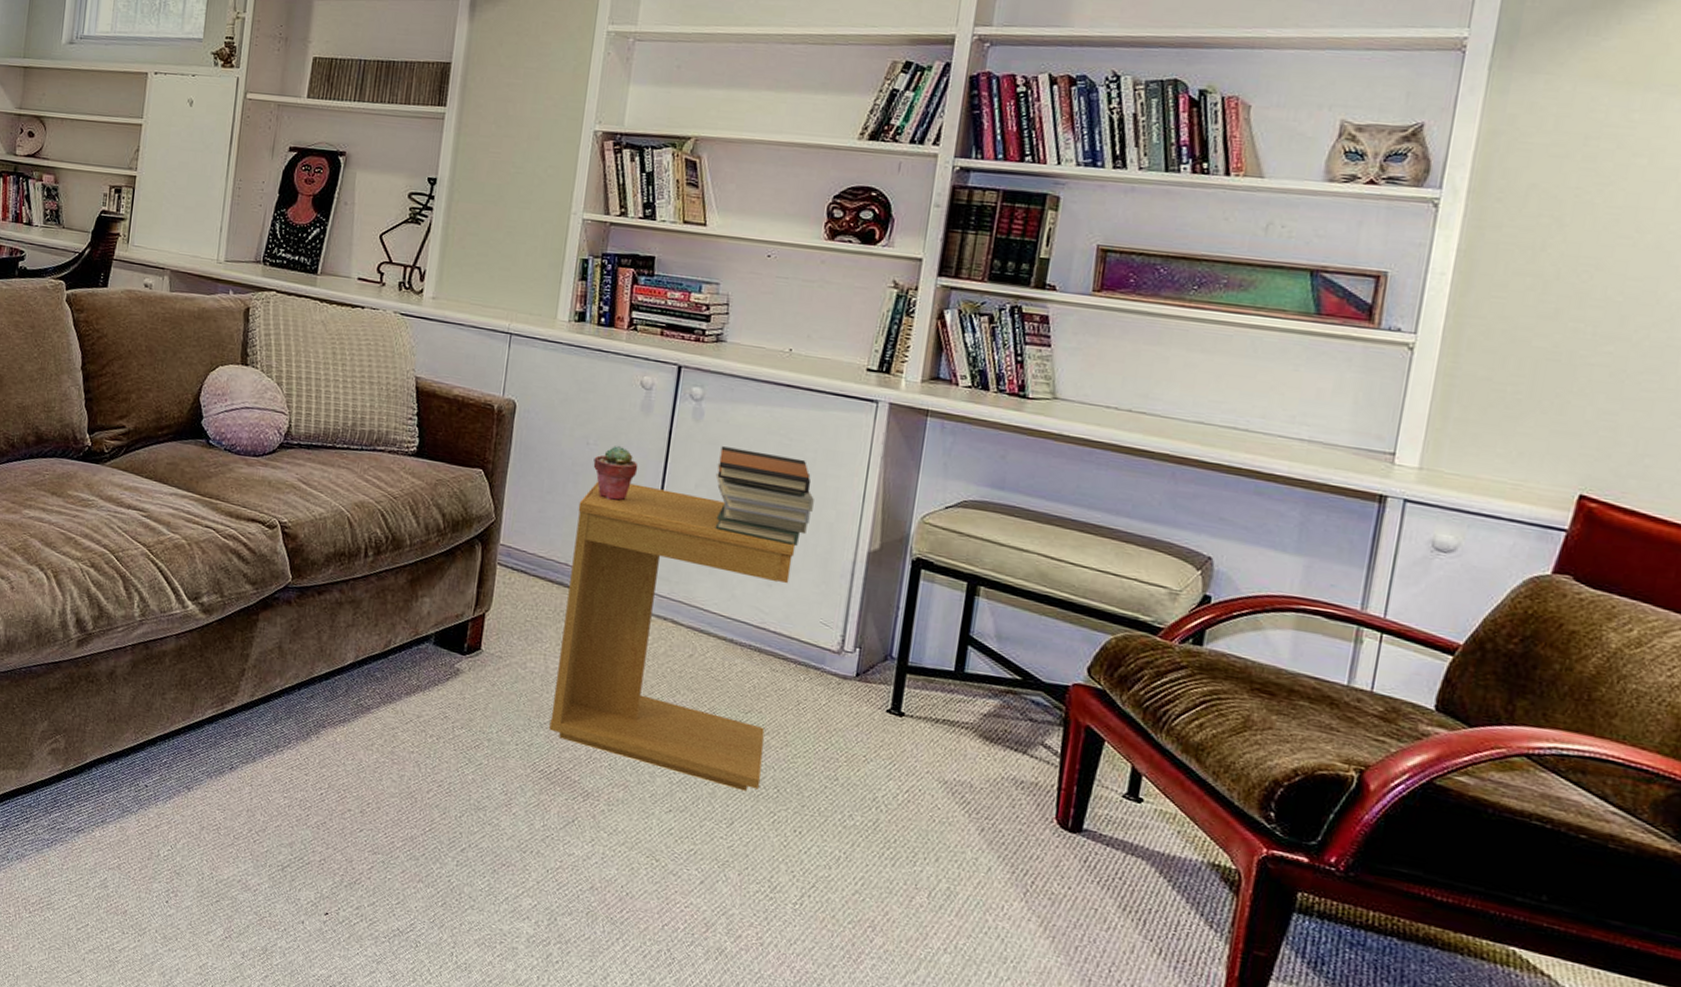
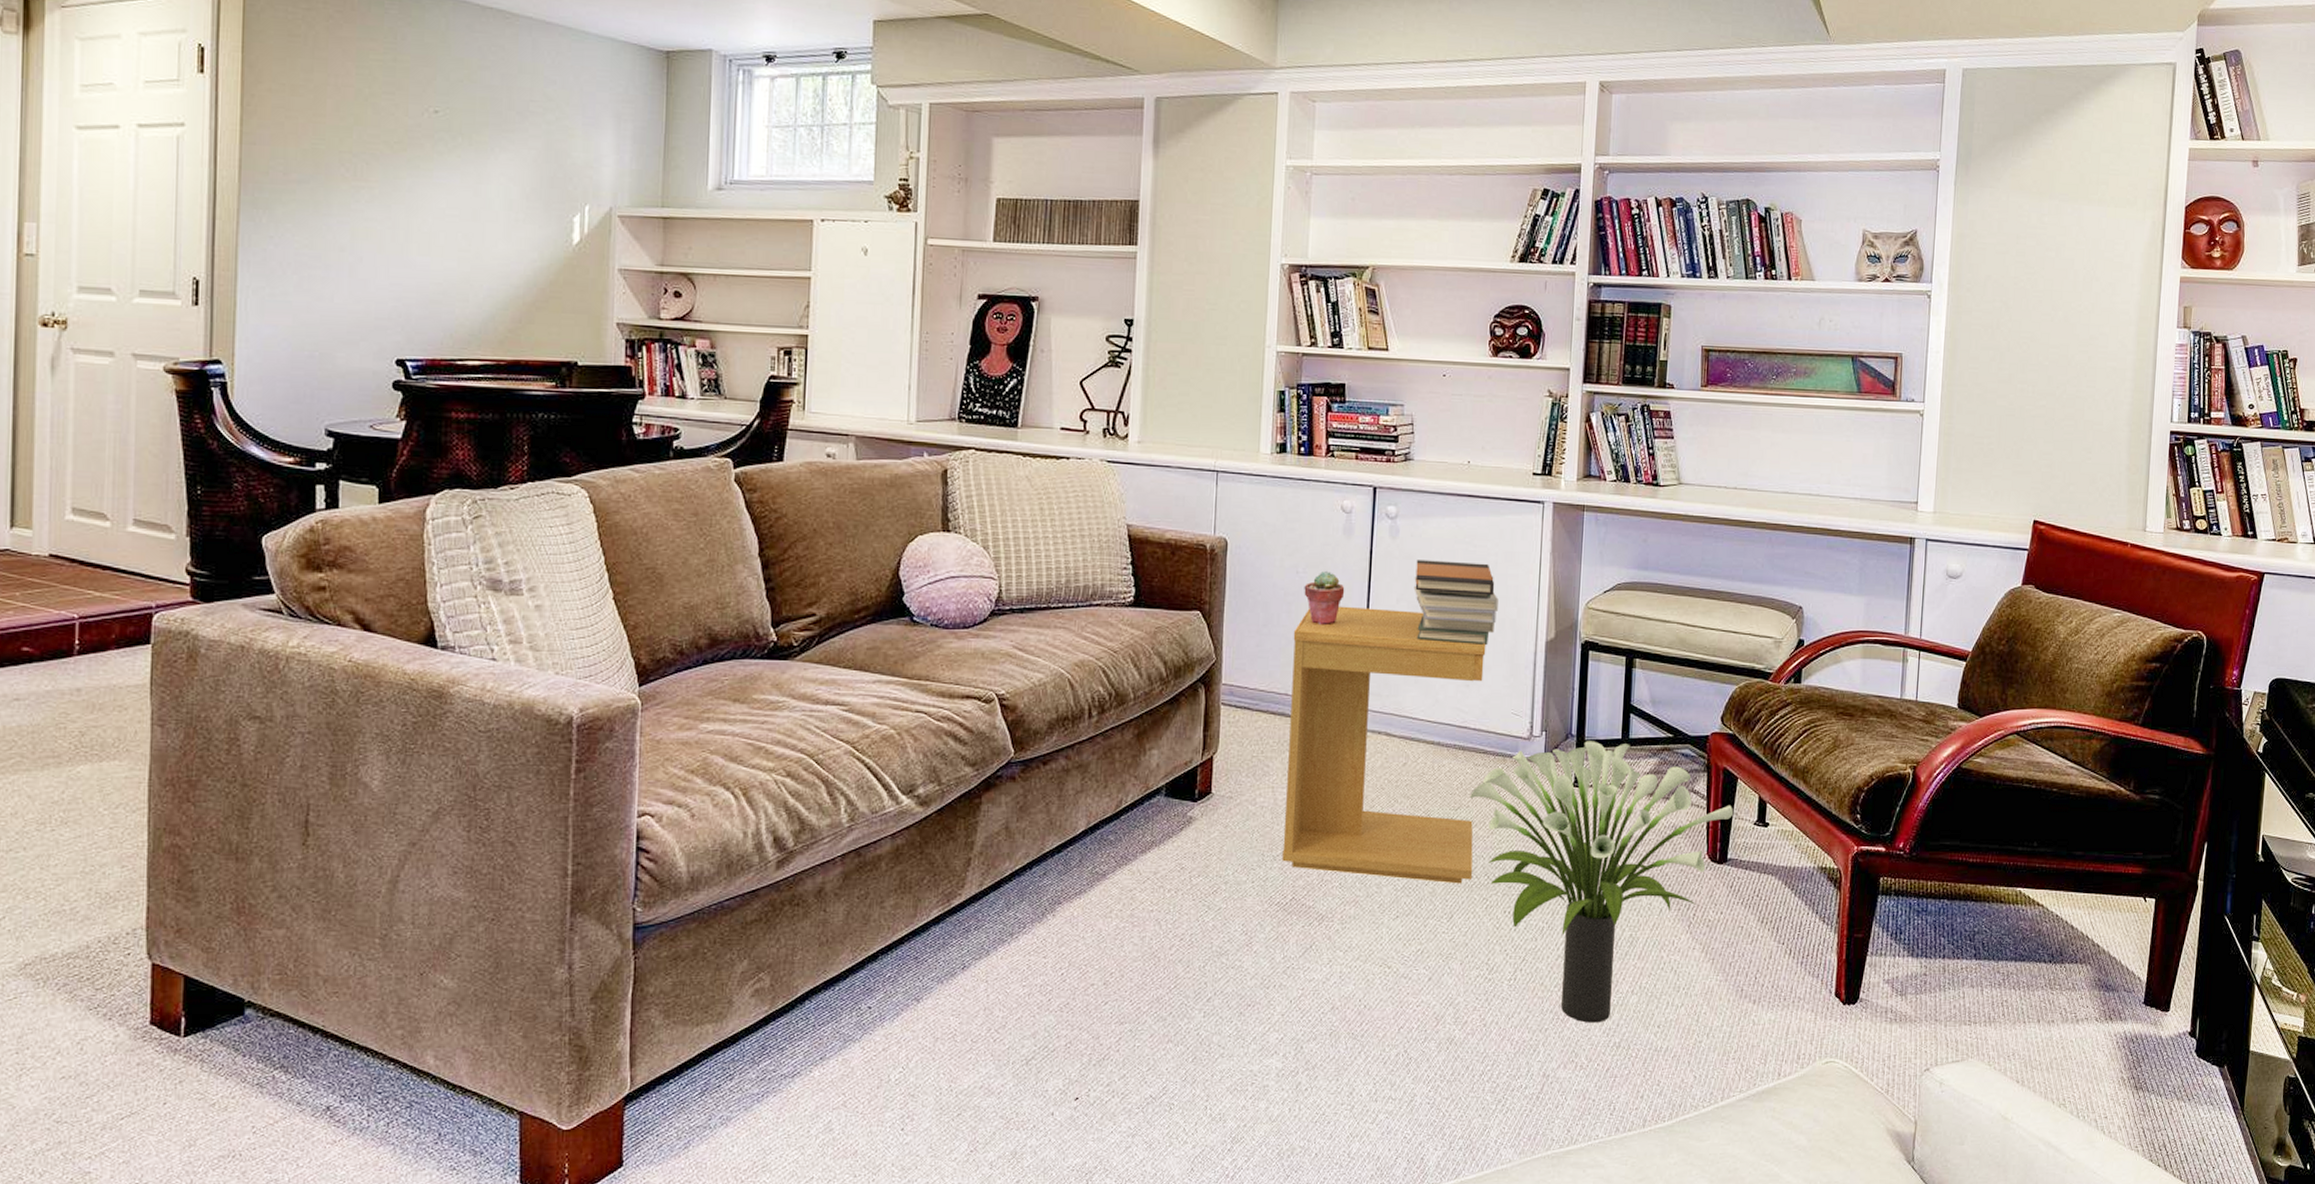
potted plant: none [763,664,1096,974] -> present [1470,741,1734,1023]

